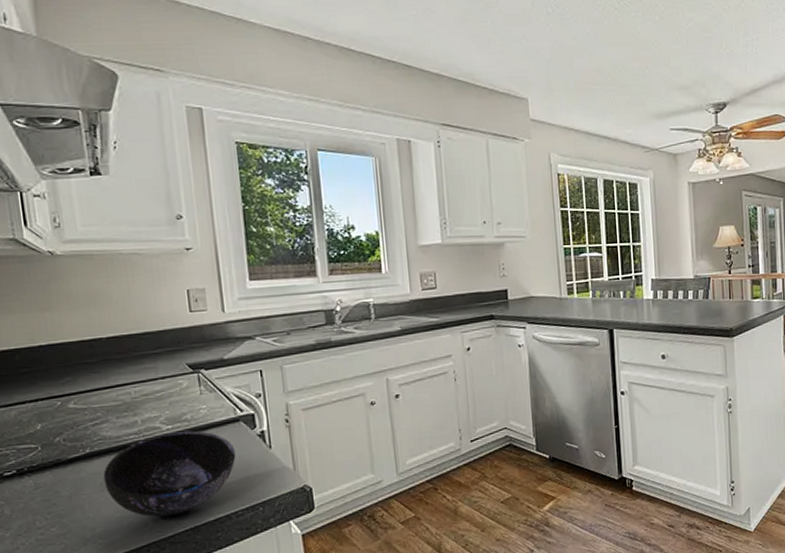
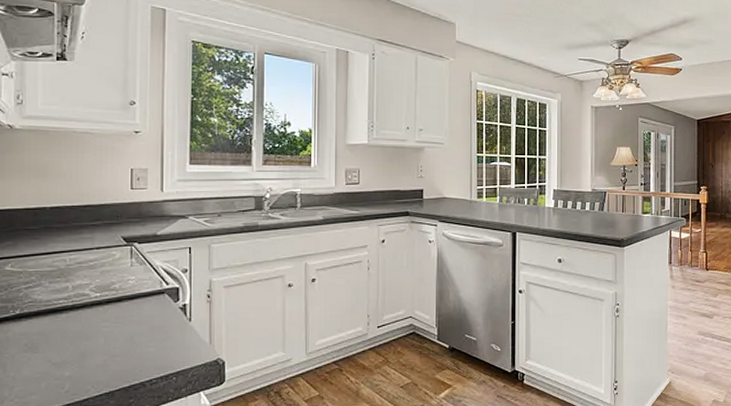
bowl: present [103,431,236,517] -> none [29,300,157,380]

